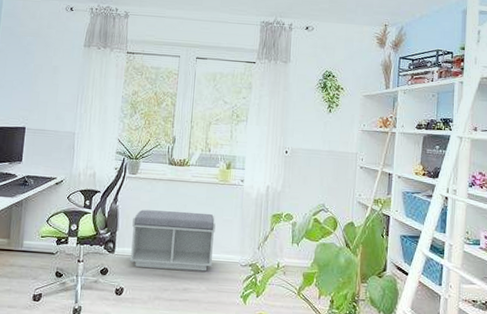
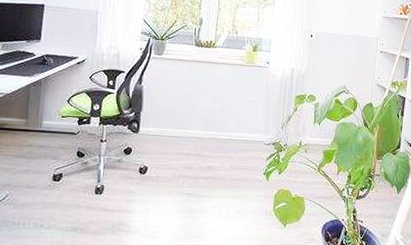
bench: present [129,209,216,272] -> none [154,90,241,150]

